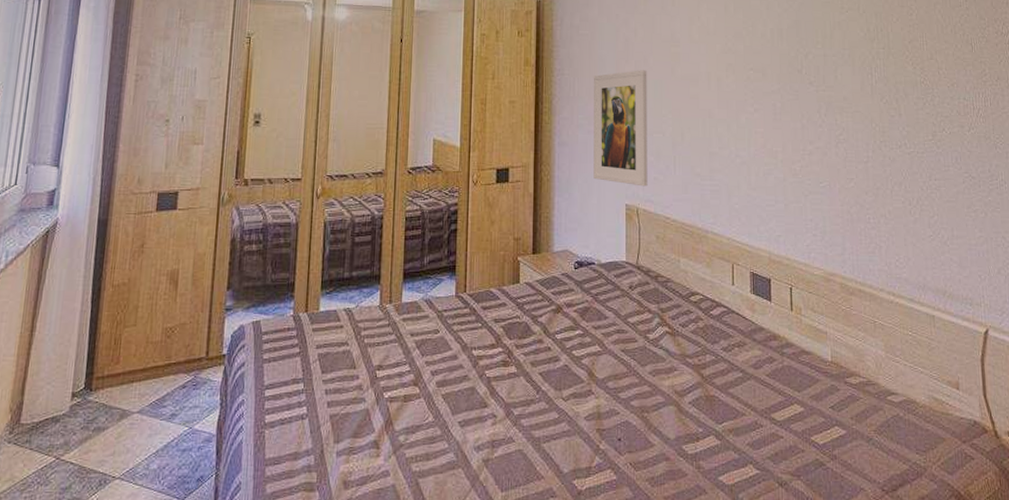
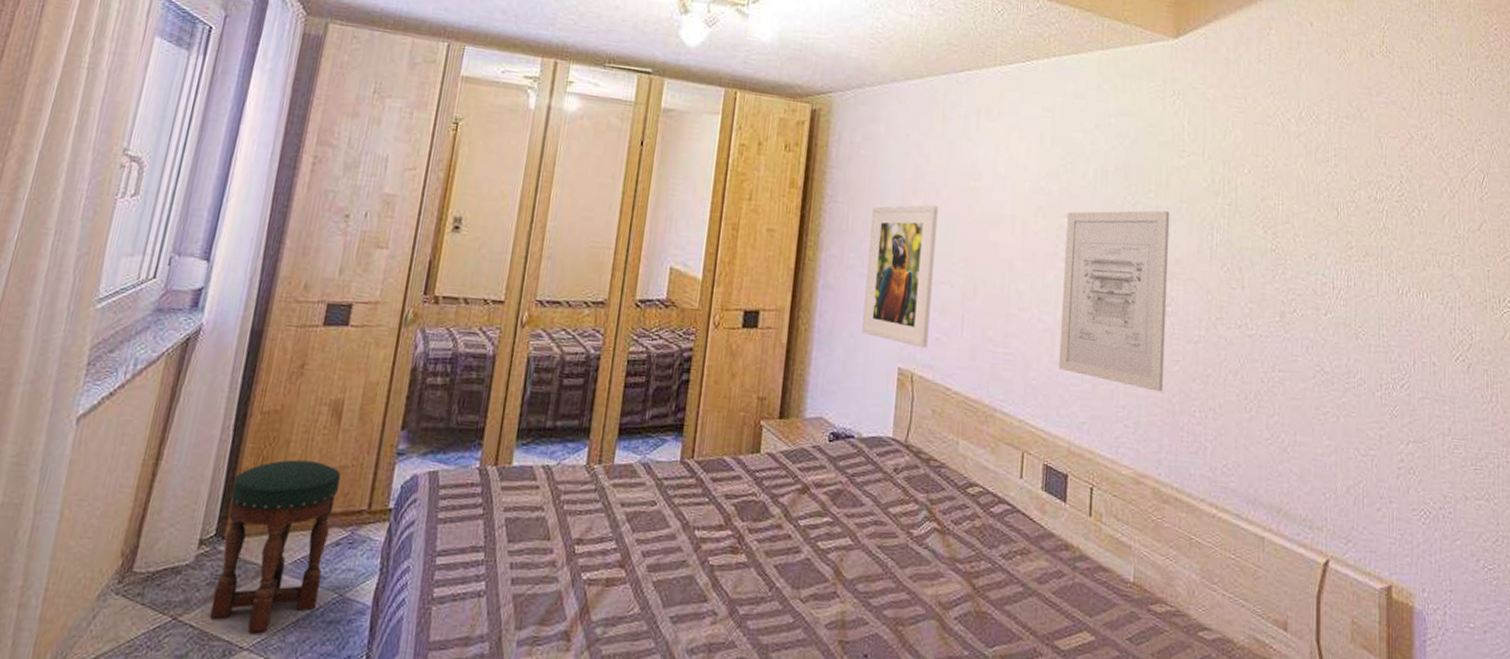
stool: none [86,322,181,465] -> present [209,459,341,633]
wall art: none [752,58,842,205] -> present [1059,210,1170,392]

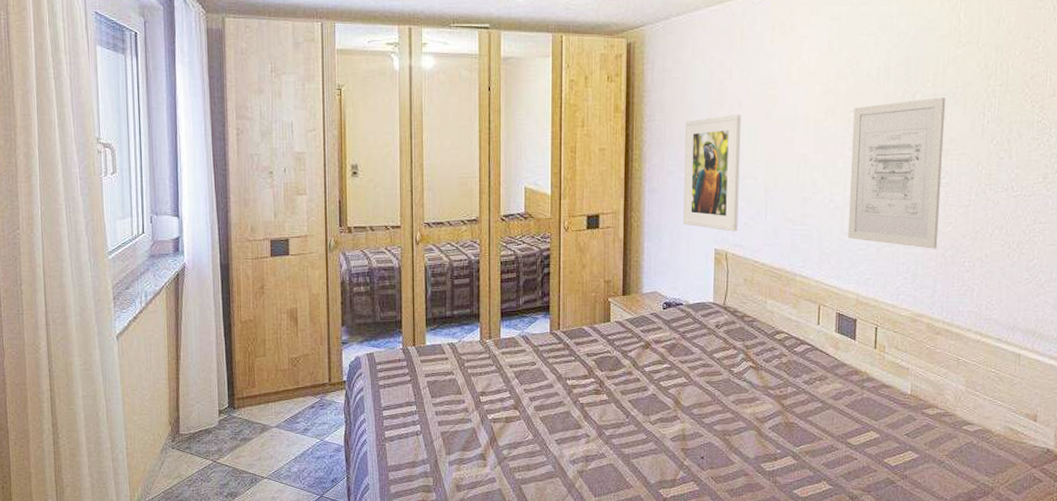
stool: present [209,459,341,633] -> none [232,353,306,468]

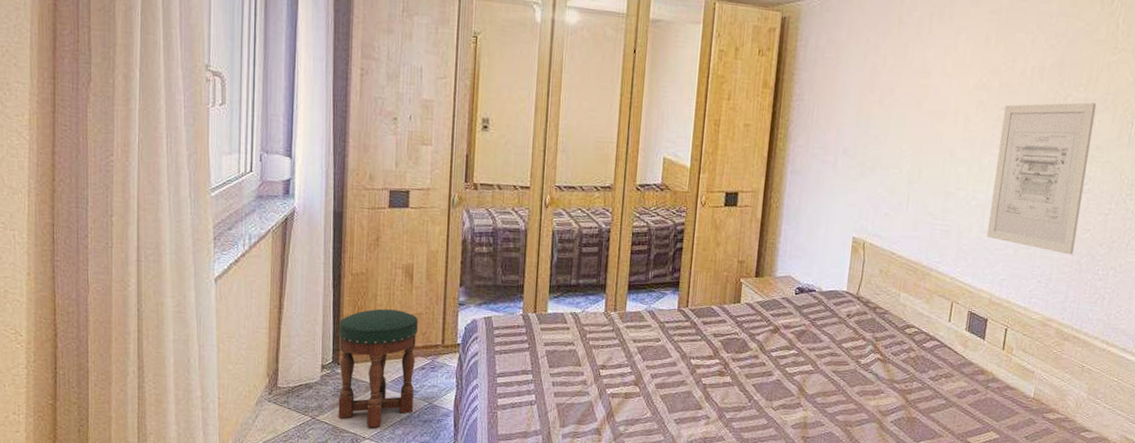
stool: none [232,353,306,468] -> present [338,308,419,428]
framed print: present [683,114,741,232] -> none [823,101,892,221]

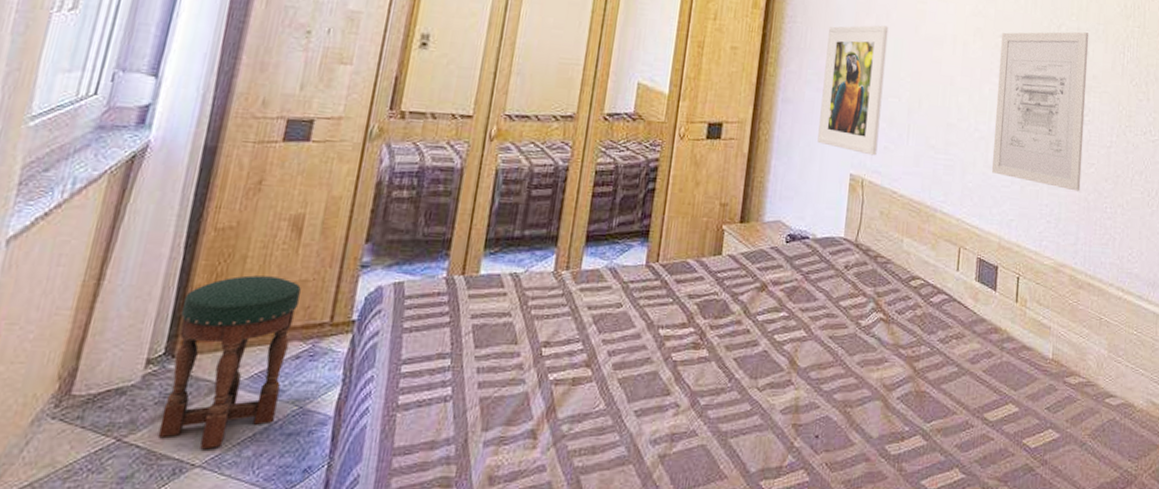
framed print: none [823,101,892,221] -> present [817,25,889,156]

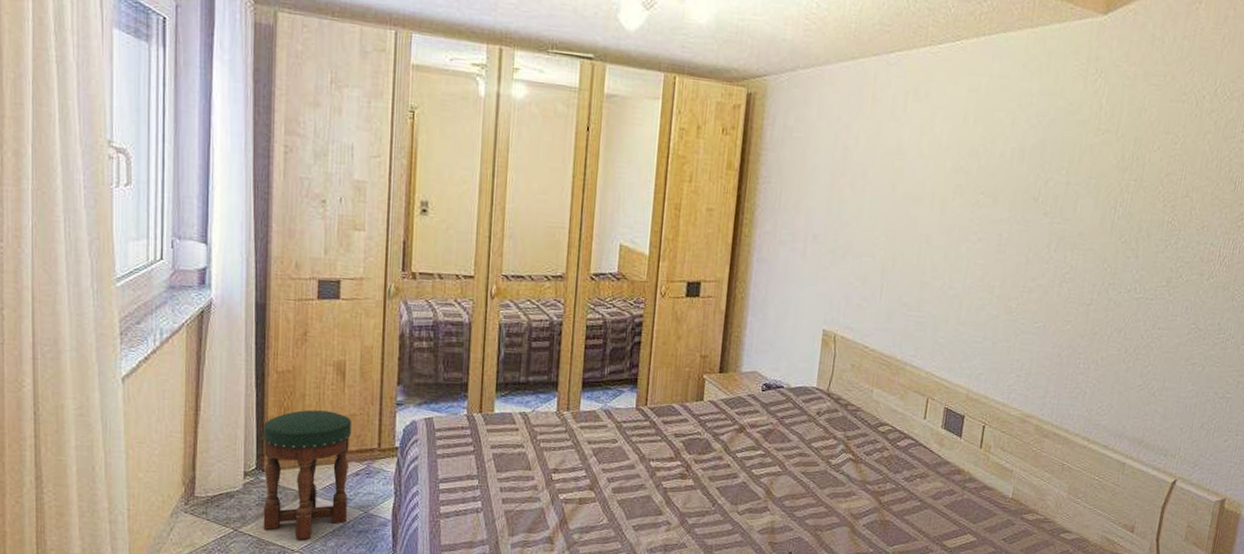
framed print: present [817,25,889,156] -> none [791,184,865,313]
wall art: present [992,32,1089,192] -> none [964,186,1079,348]

